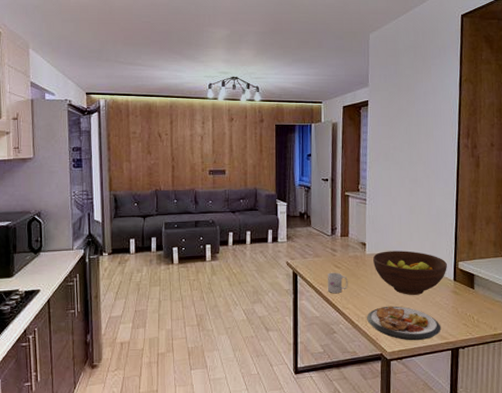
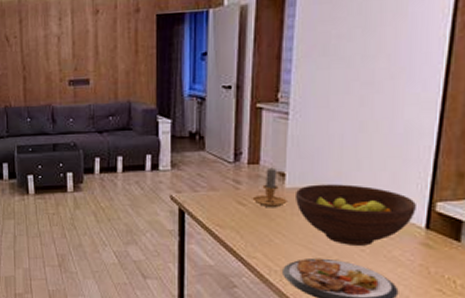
mug: present [327,272,348,294] -> none [226,210,257,239]
candle: none [344,239,368,268] -> present [252,167,287,207]

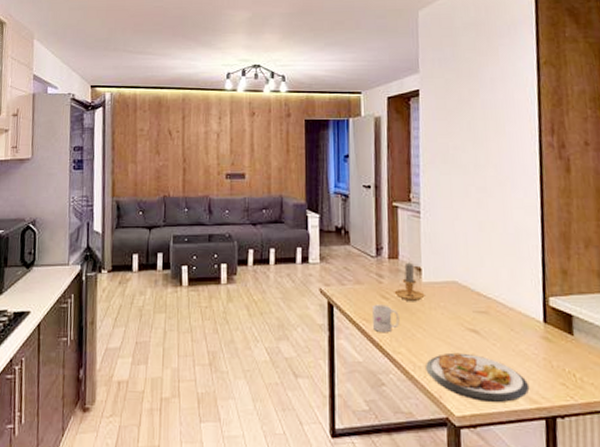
mug: none [226,210,257,239] -> present [372,304,400,333]
fruit bowl: present [296,184,416,246] -> none [432,279,534,340]

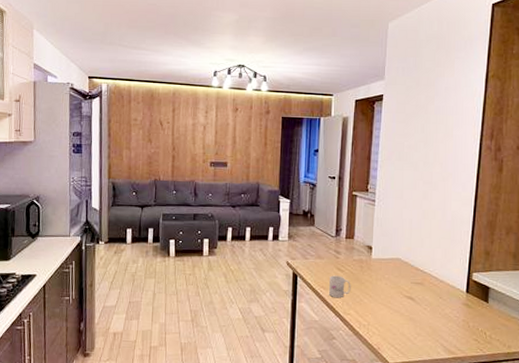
candle: present [394,262,425,301] -> none [348,242,373,273]
plate: present [426,352,530,403] -> none [369,314,450,354]

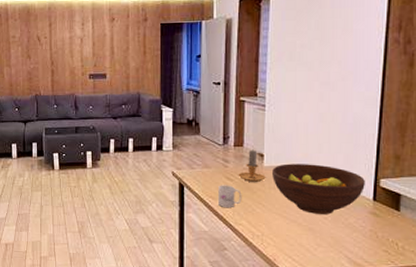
candle: none [348,242,373,273] -> present [238,149,266,182]
fruit bowl: none [379,256,460,305] -> present [272,163,365,214]

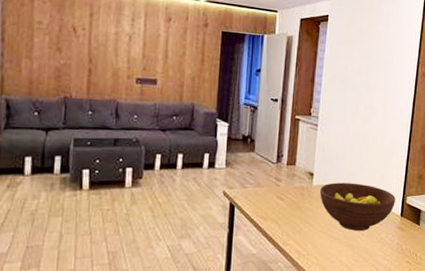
mug: present [217,185,242,208] -> none [267,204,291,229]
candle: present [238,149,266,182] -> none [289,168,314,201]

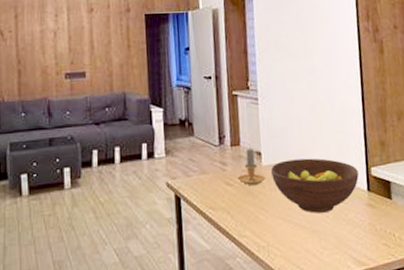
candle: none [289,168,314,201] -> present [237,148,266,185]

